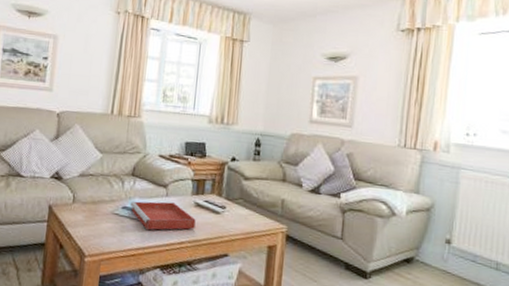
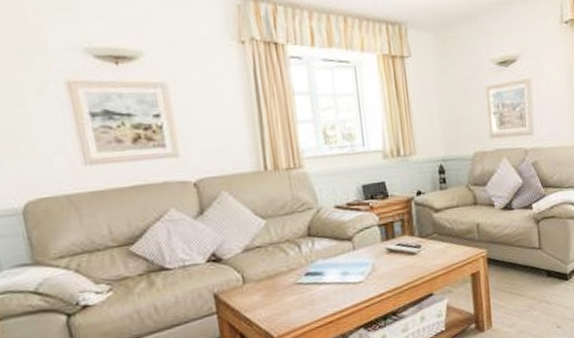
tray: present [130,201,196,230] -> none [313,254,393,291]

